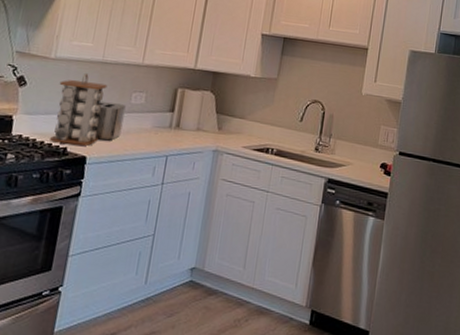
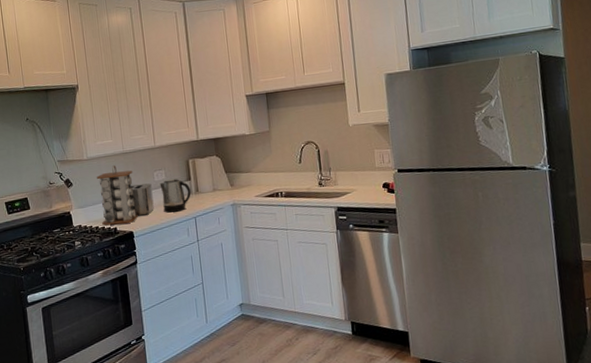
kettle: none [131,104,171,145] -> present [159,178,191,213]

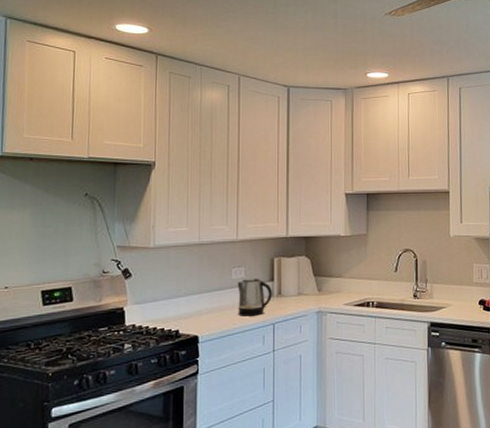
spice rack: present [96,164,138,226] -> none [162,256,207,328]
toaster: present [130,183,154,216] -> none [201,280,228,318]

